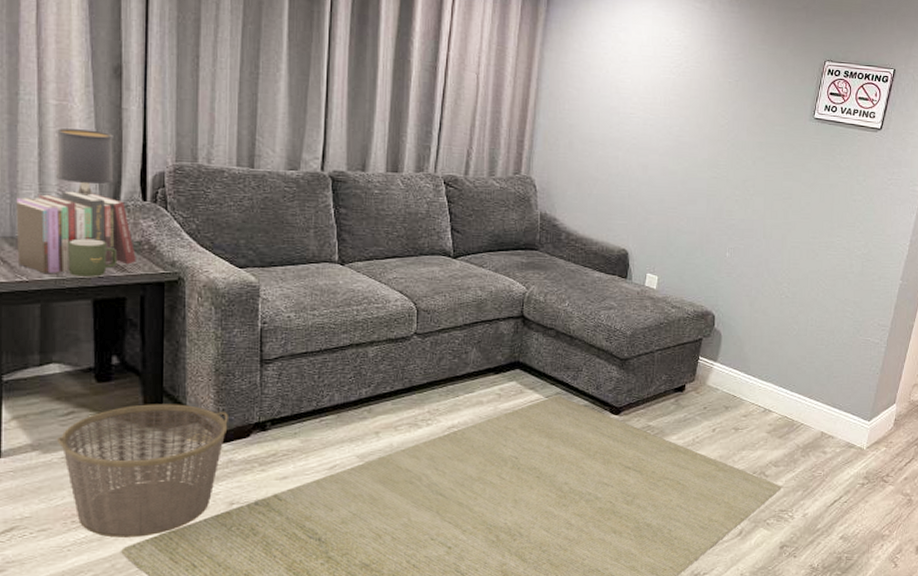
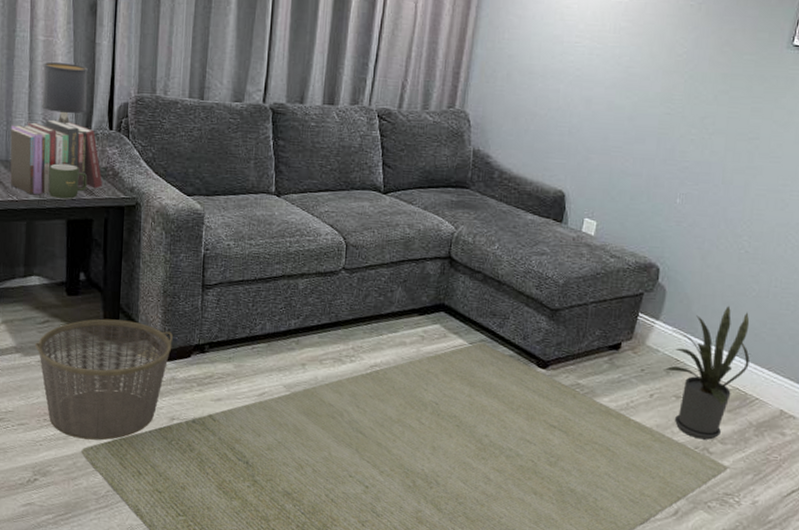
house plant: none [723,344,794,465] -> present [664,305,750,440]

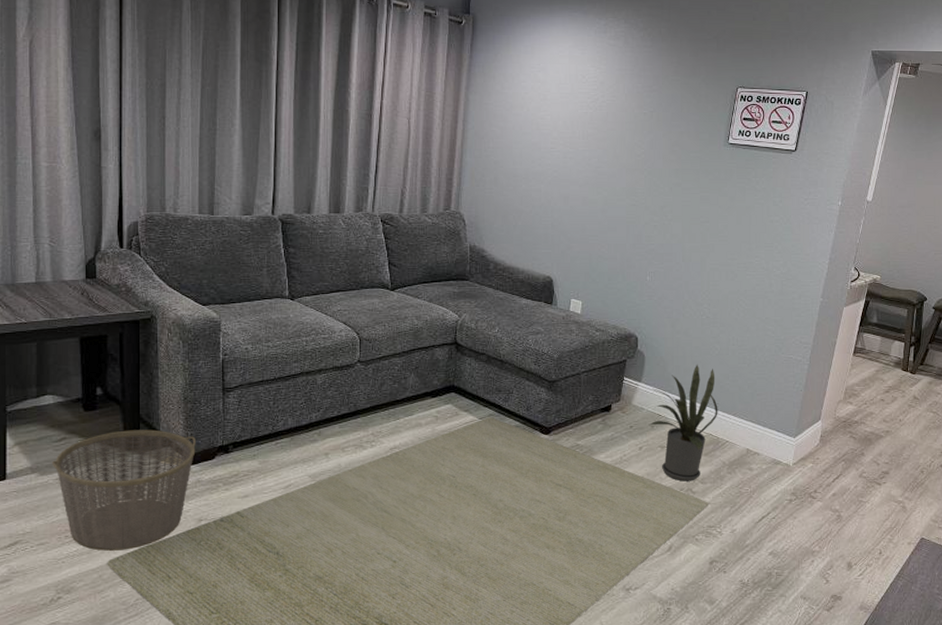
books: present [10,119,102,195] -> none [16,242,115,316]
table lamp: present [41,62,88,124] -> none [47,187,96,245]
mug: present [48,163,88,200] -> none [57,284,100,318]

